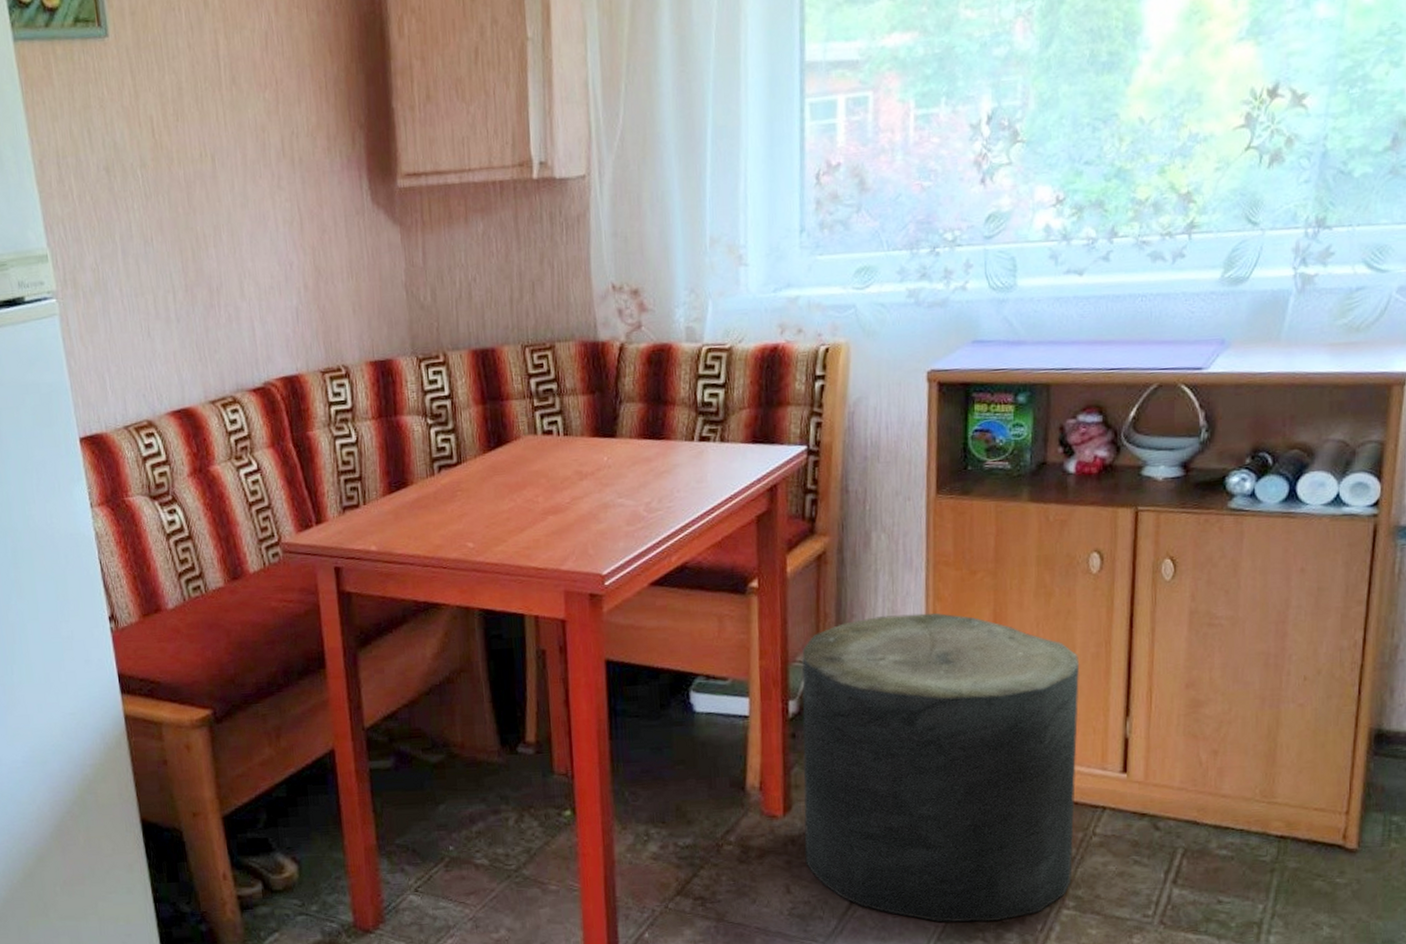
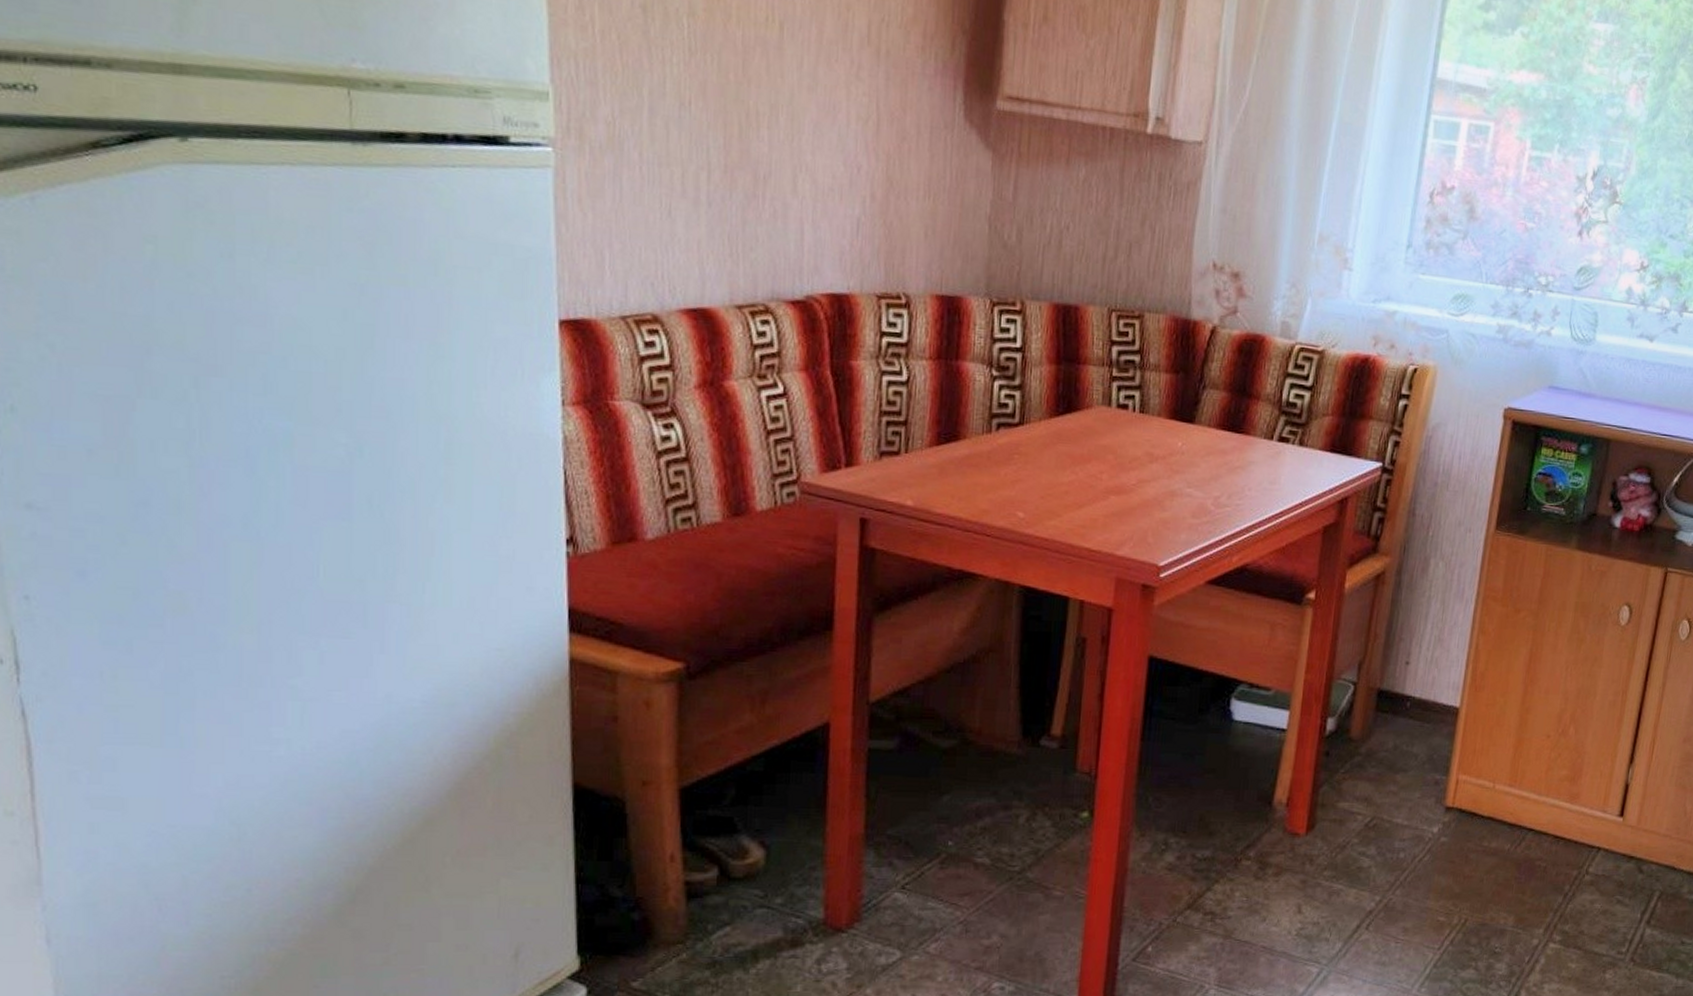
stool: present [802,612,1080,923] -> none [1320,642,1598,951]

